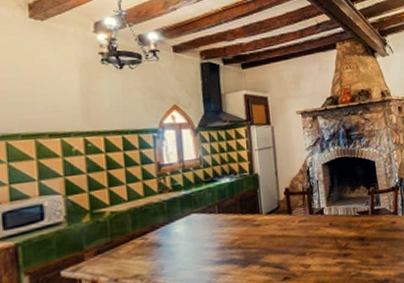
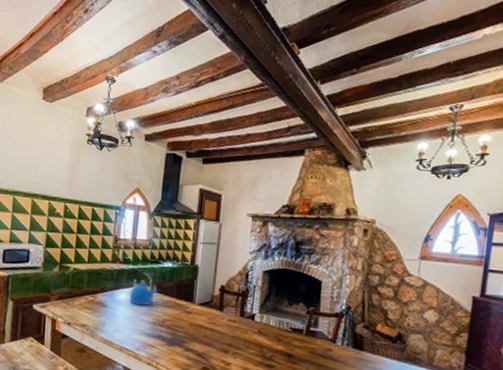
kettle: none [188,194,219,235] -> present [130,271,158,306]

